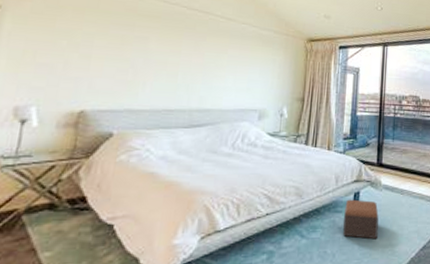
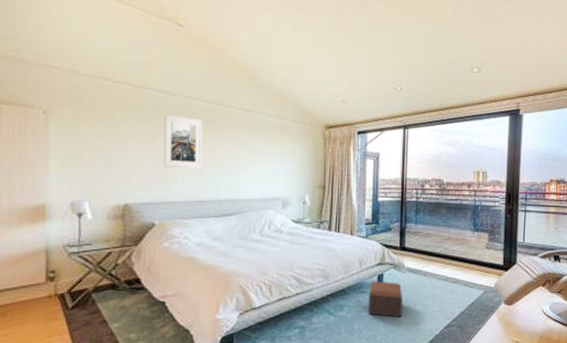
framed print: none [132,18,181,76] -> present [164,115,203,169]

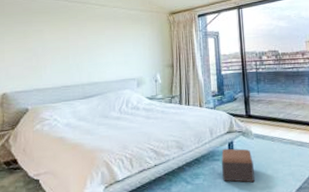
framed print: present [164,115,203,169] -> none [34,15,66,59]

